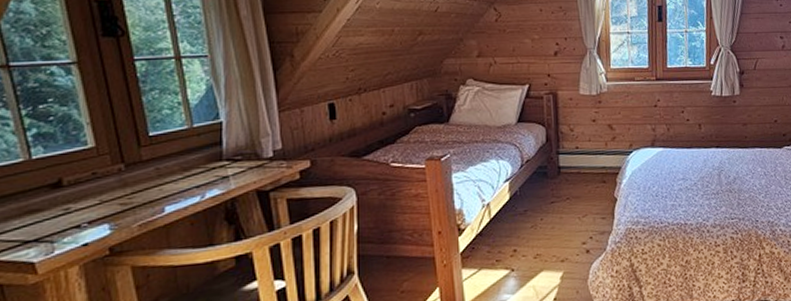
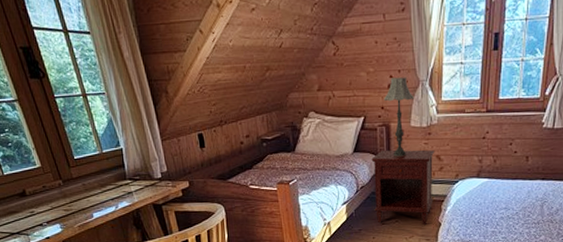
nightstand: none [537,118,608,201] -> present [371,149,435,224]
table lamp: none [550,45,583,127] -> present [384,77,415,157]

